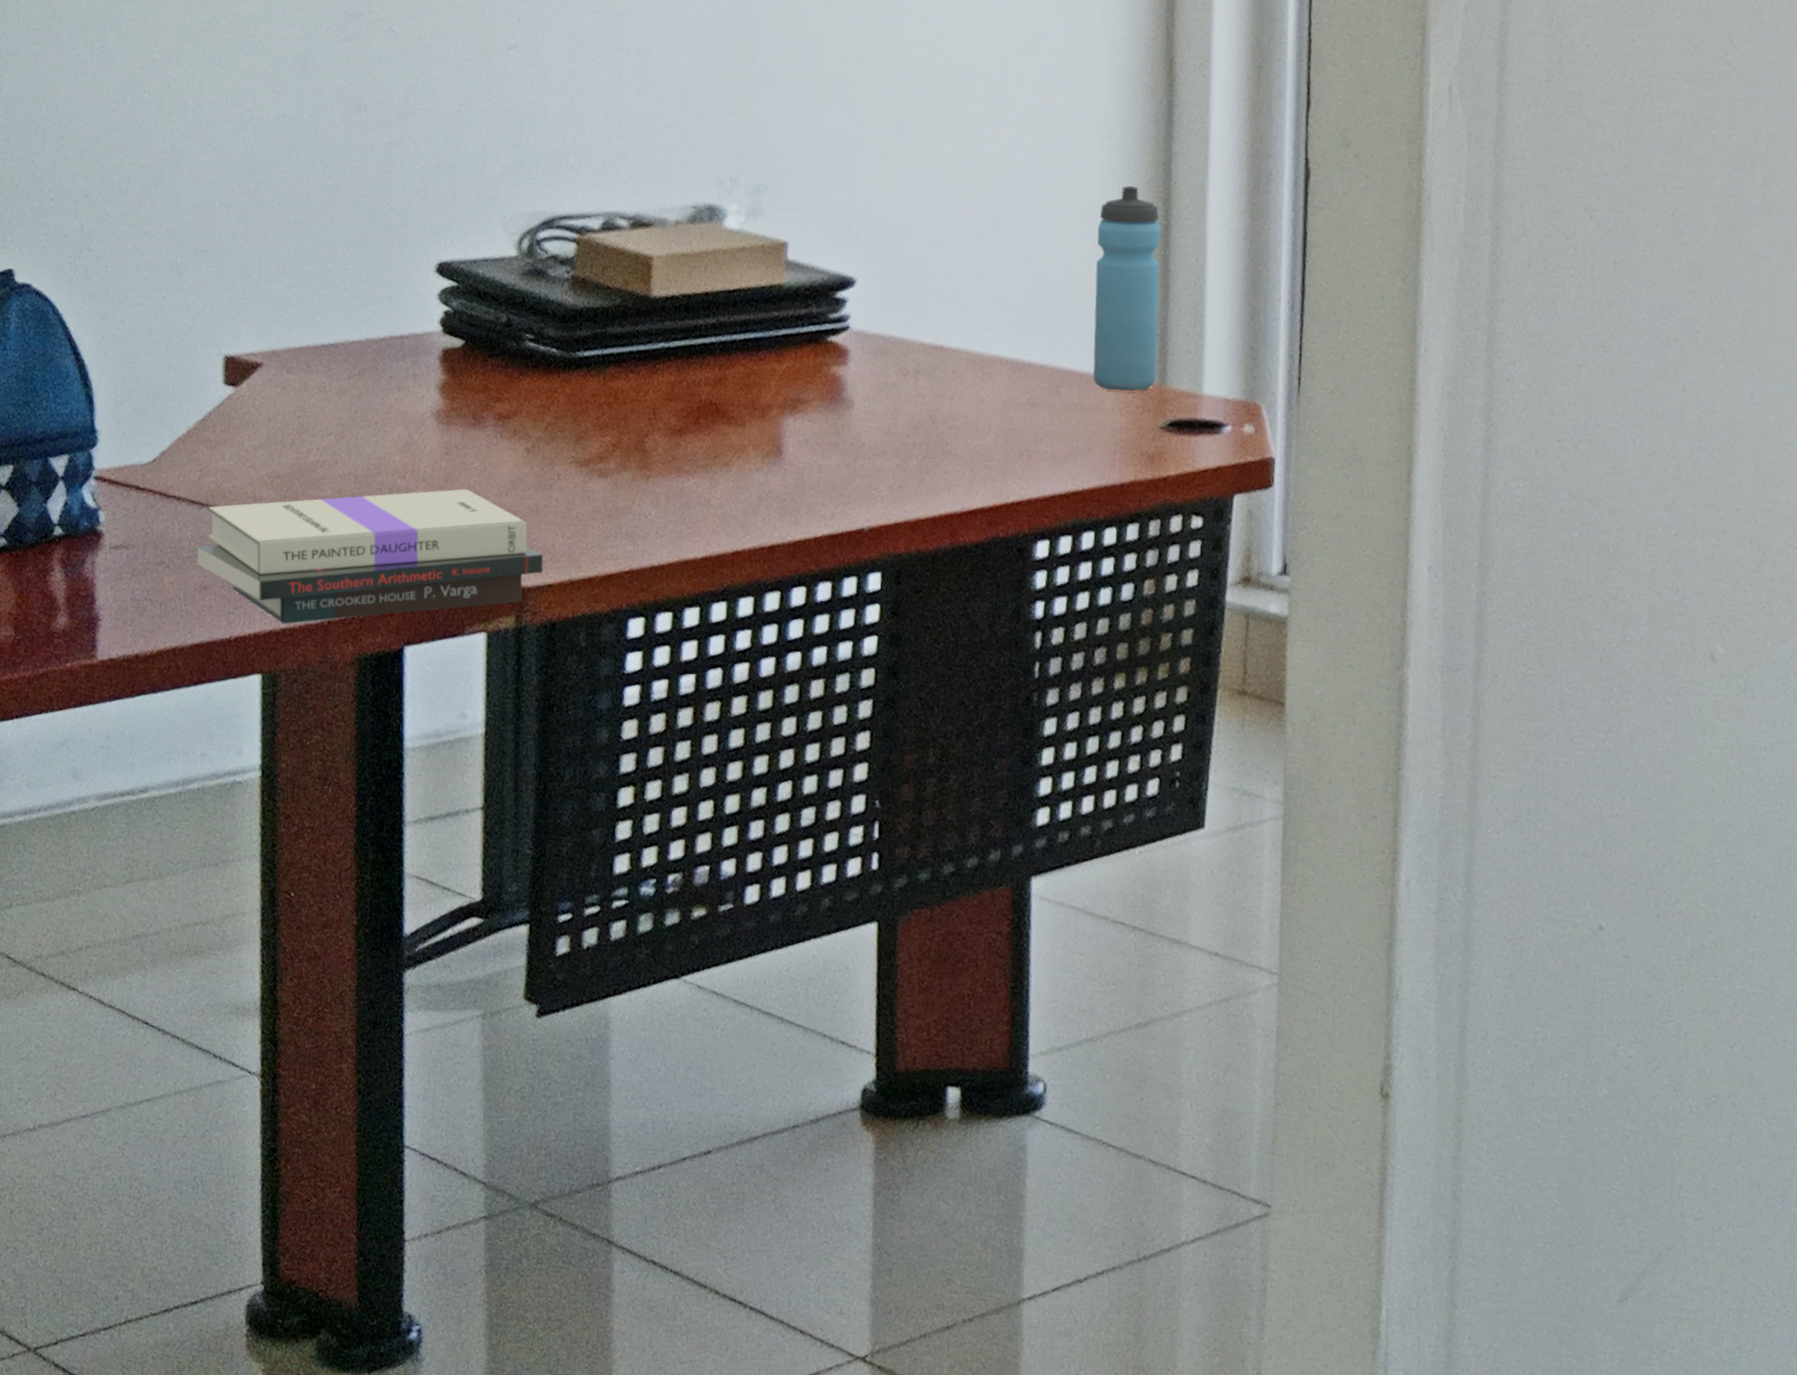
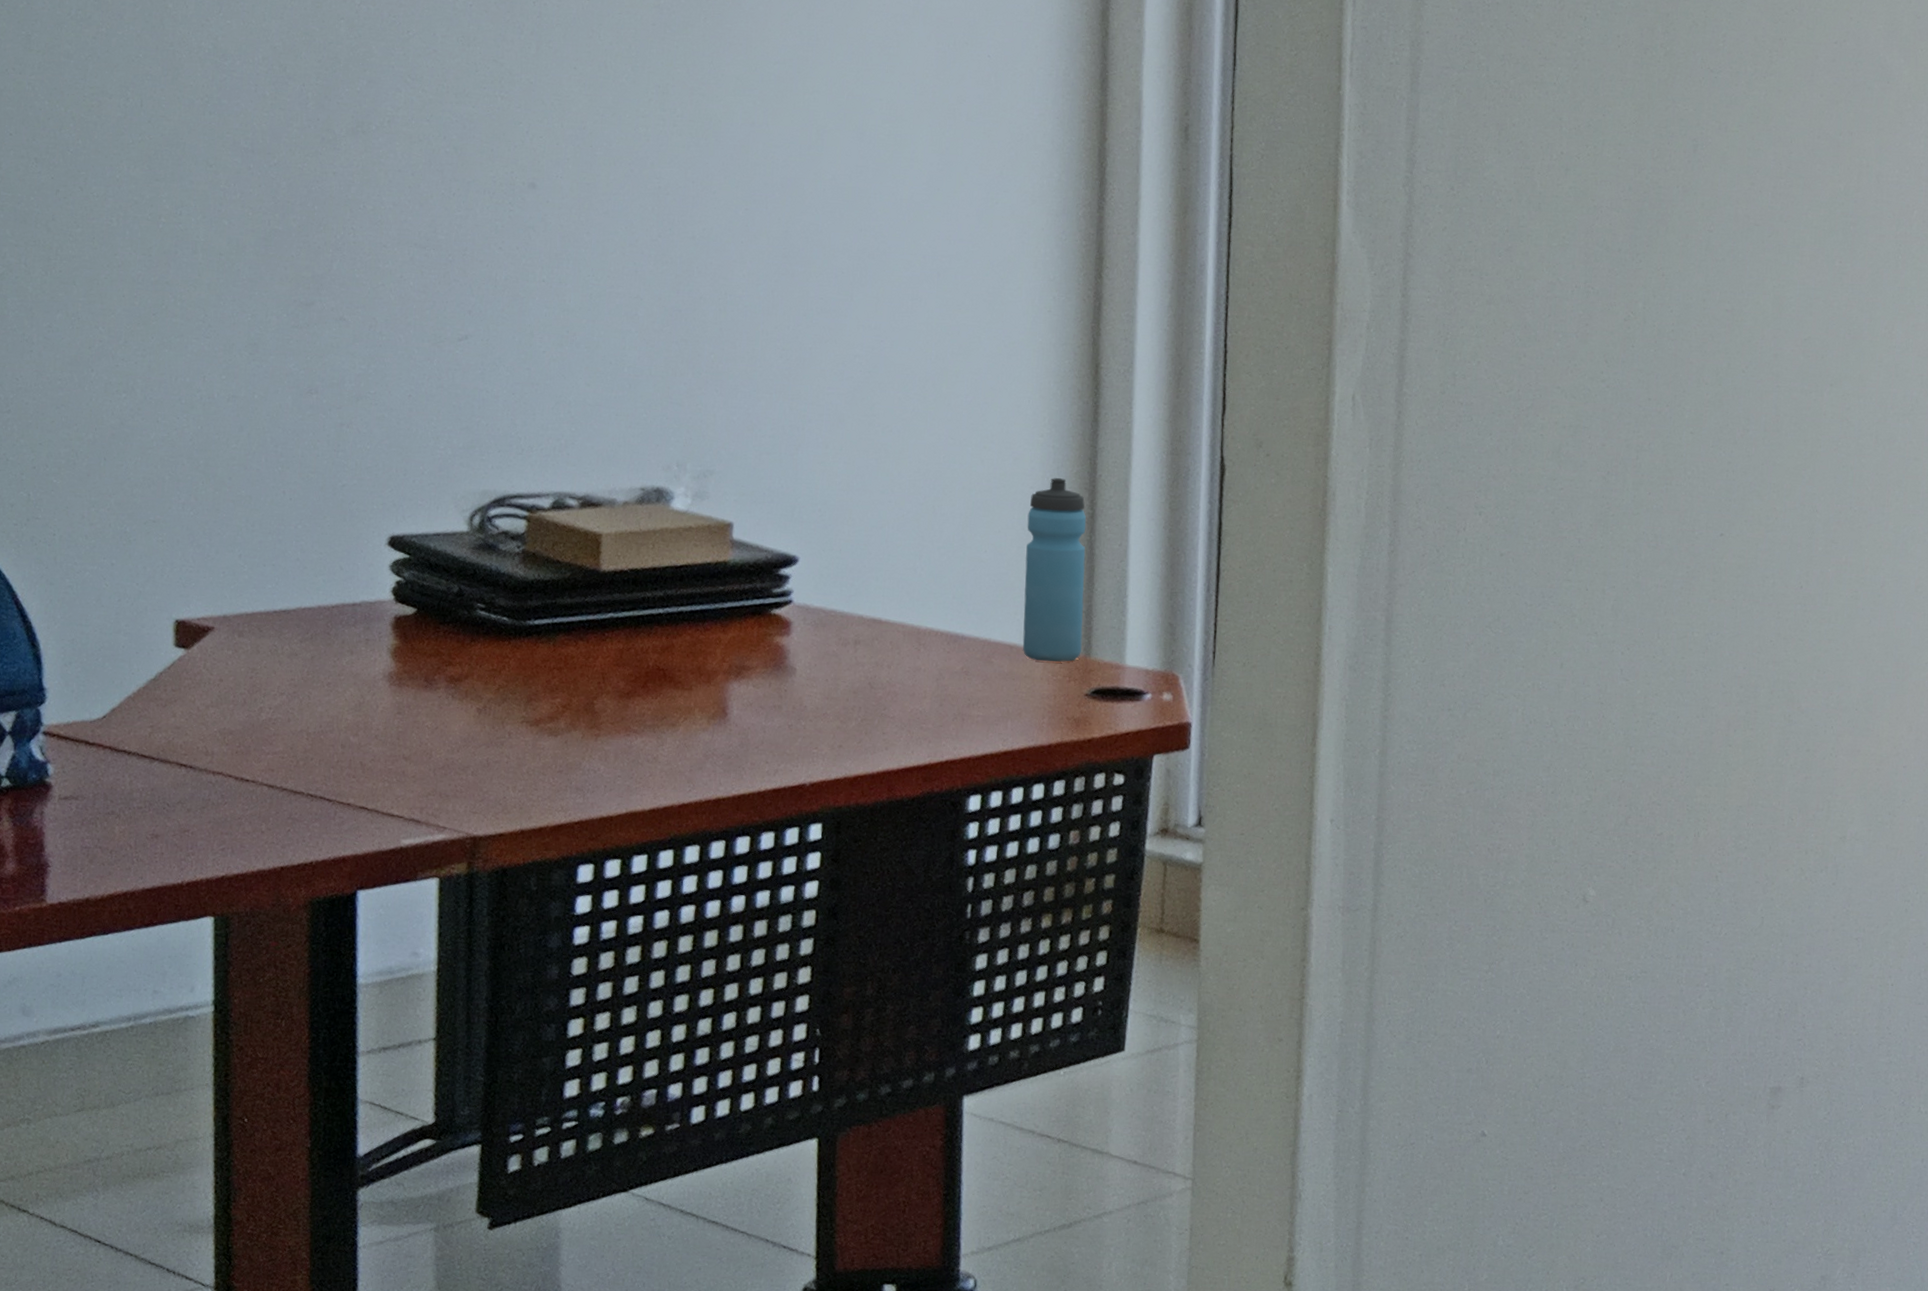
books: present [197,488,544,624] -> none [148,745,495,870]

